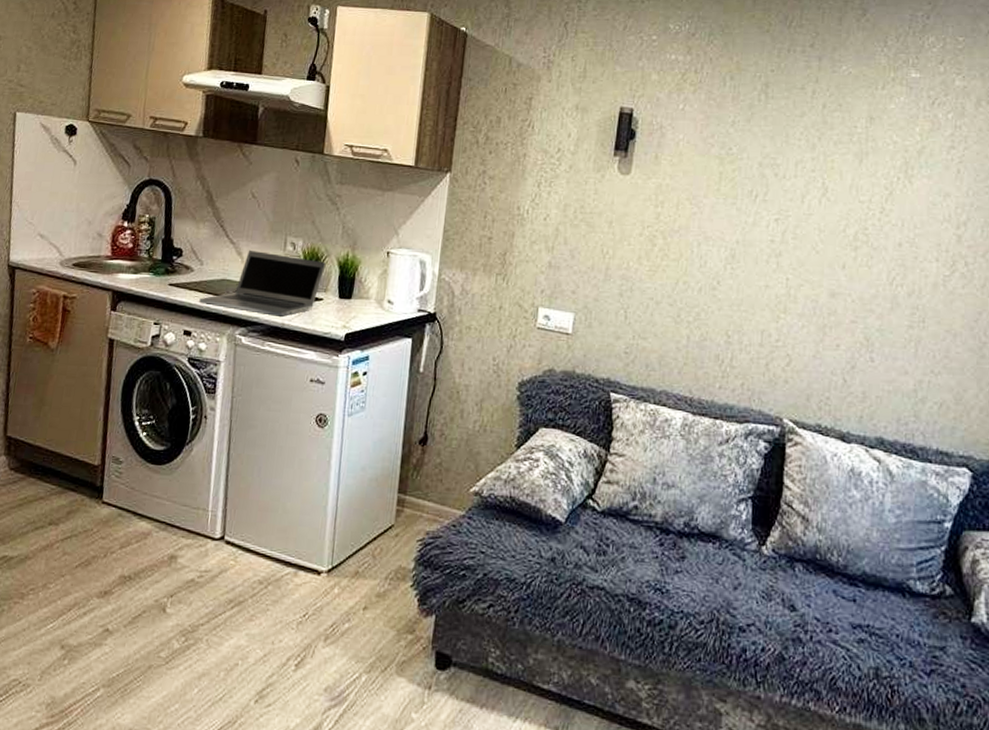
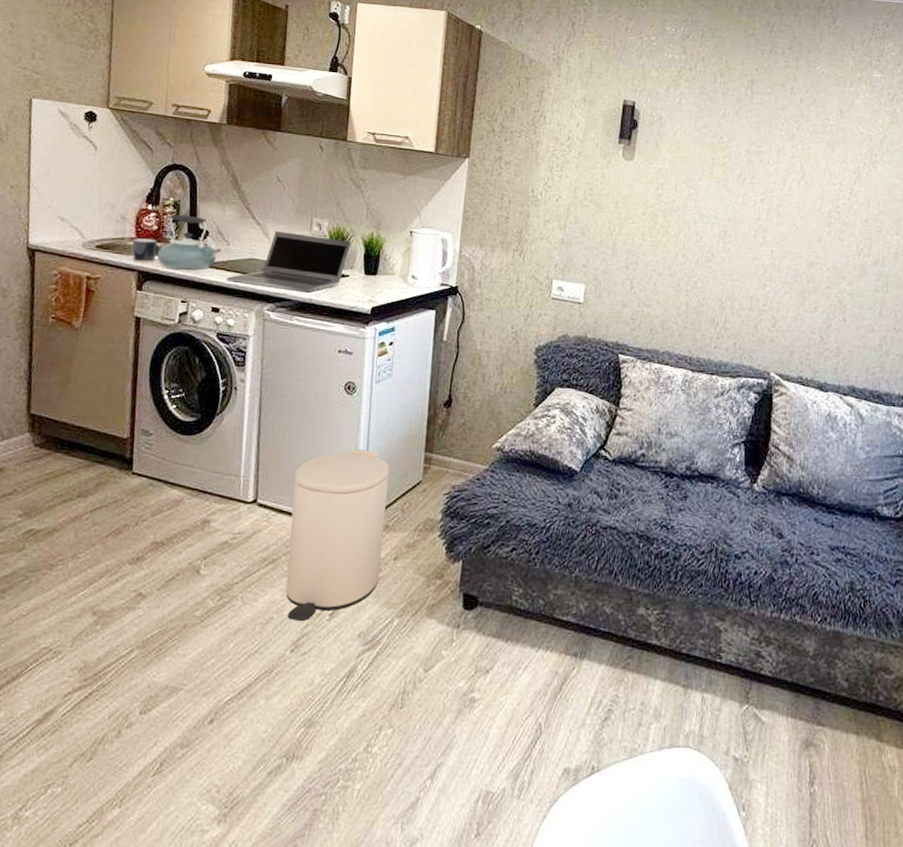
mug: none [107,257,134,283] -> present [131,238,159,263]
kettle: none [131,232,194,292] -> present [156,214,221,271]
pedal bin: none [250,486,361,671] -> present [285,448,390,622]

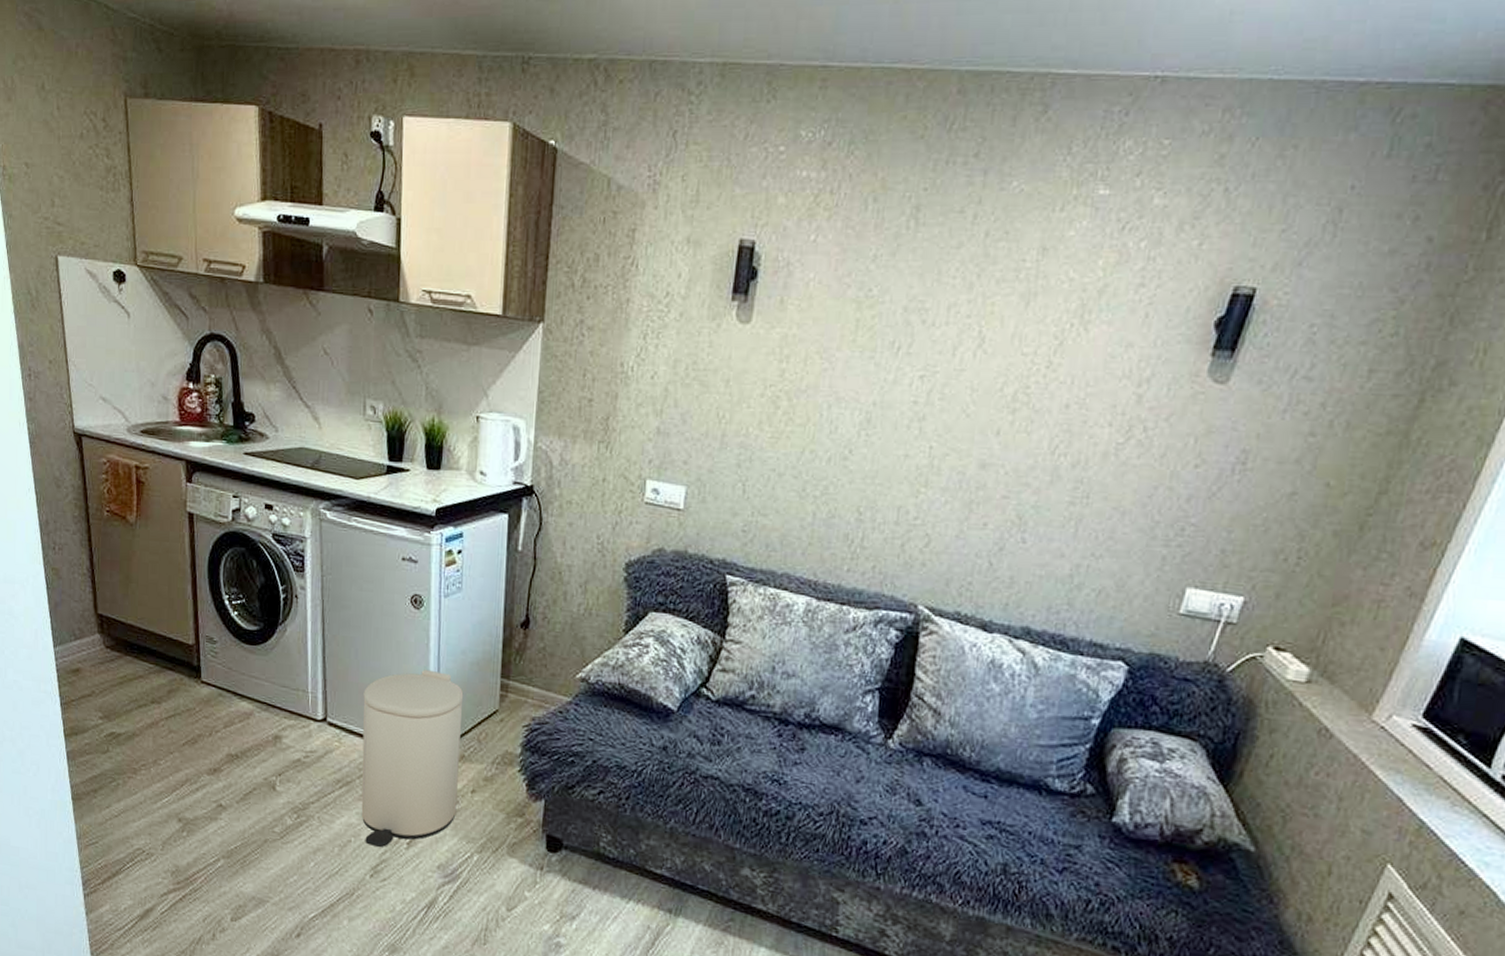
mug: present [131,238,159,263] -> none [176,422,205,452]
kettle: present [156,214,221,271] -> none [203,394,269,461]
laptop: present [227,230,352,293] -> none [278,414,411,489]

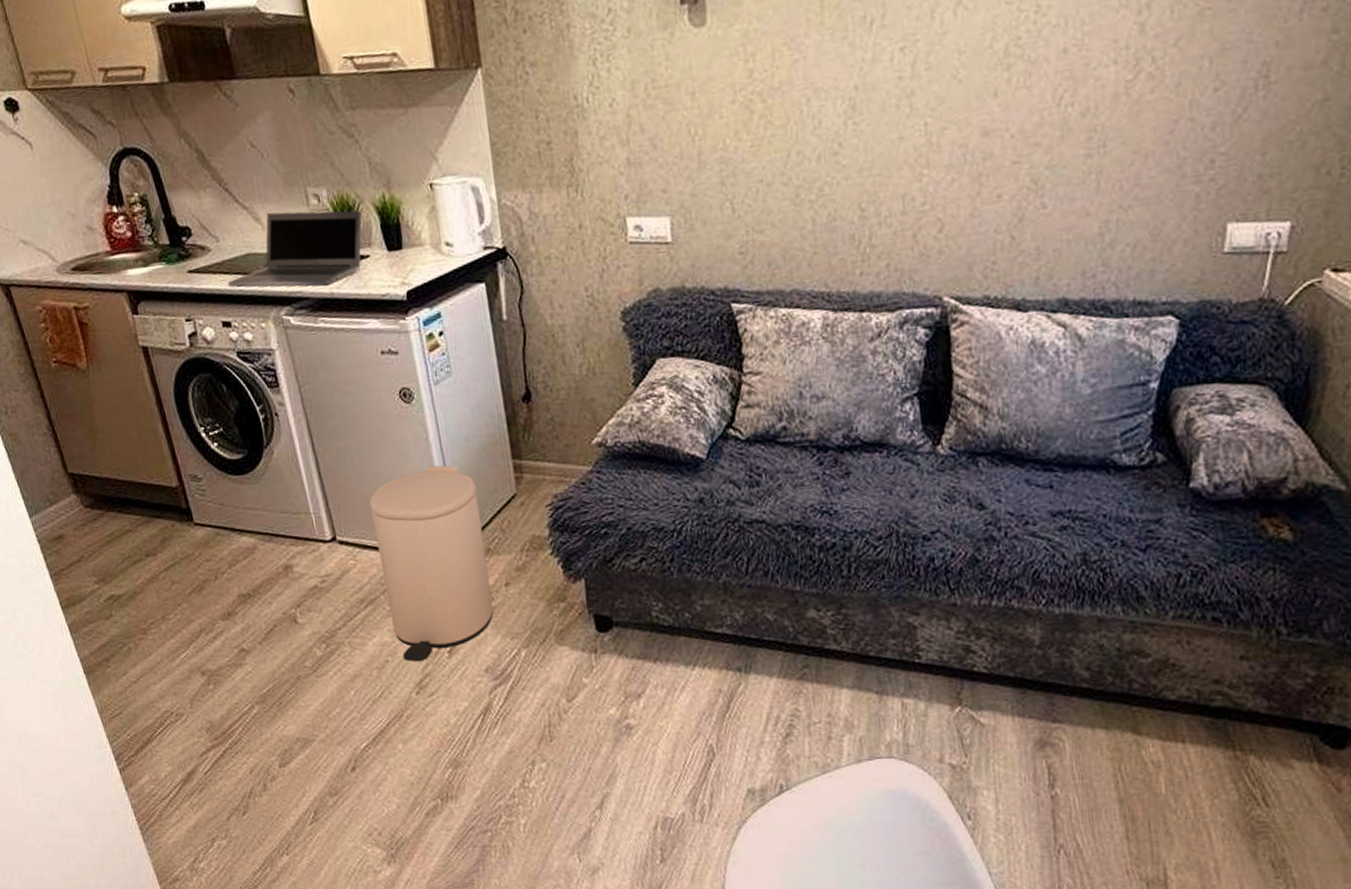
laptop: none [278,414,411,489] -> present [228,210,362,287]

